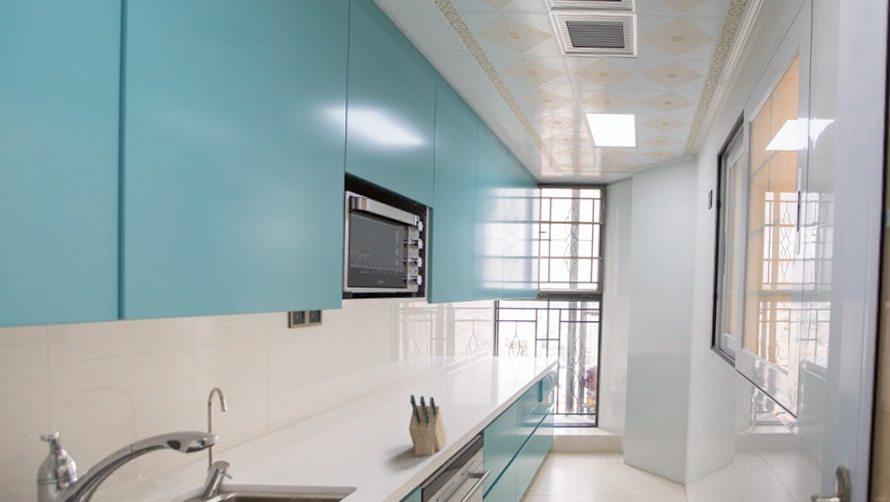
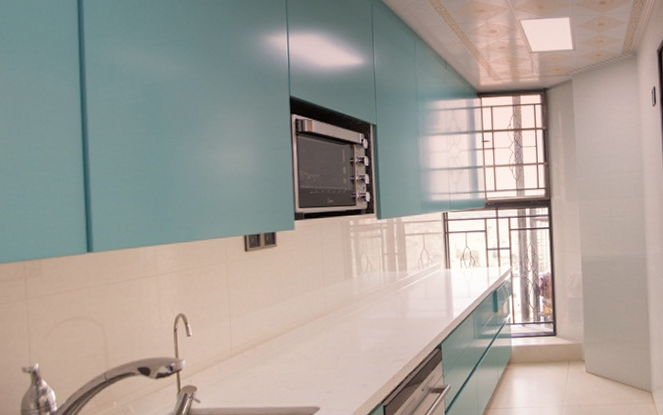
knife block: present [408,394,448,456] -> none [366,310,406,373]

